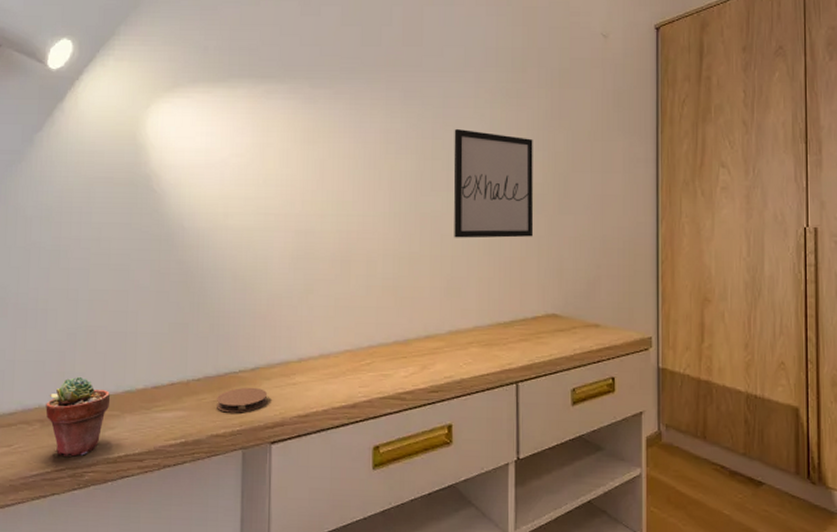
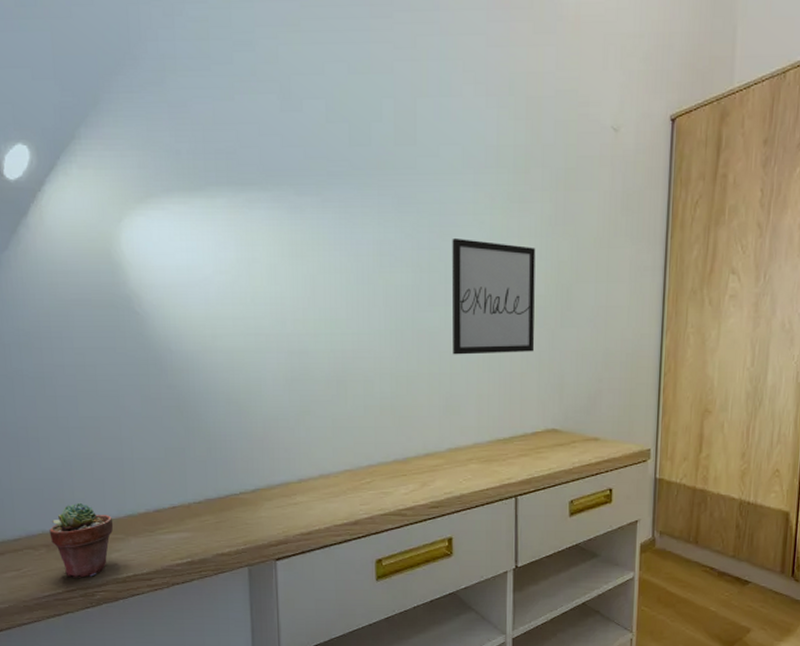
coaster: present [216,387,268,413] -> none [218,508,270,533]

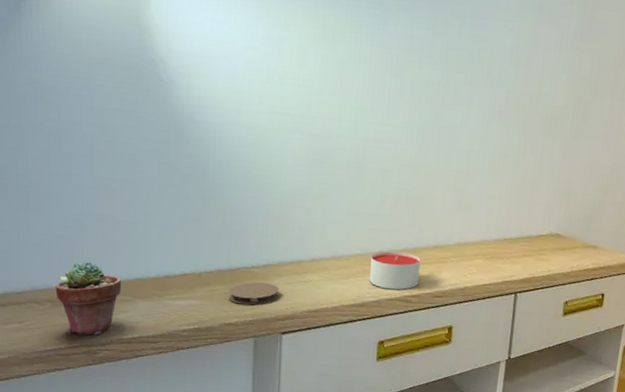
coaster: none [218,508,270,533] -> present [228,282,280,305]
candle: none [360,464,412,504] -> present [369,251,421,290]
wall art: present [451,237,536,355] -> none [470,41,559,159]

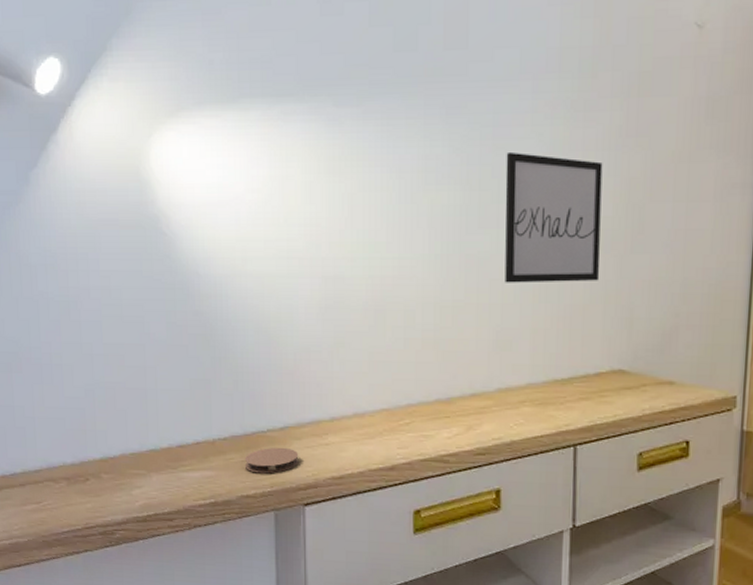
potted succulent: present [55,261,121,336] -> none [70,434,134,515]
candle: present [369,251,421,290] -> none [398,404,456,449]
wall art: none [470,41,559,159] -> present [505,151,603,283]

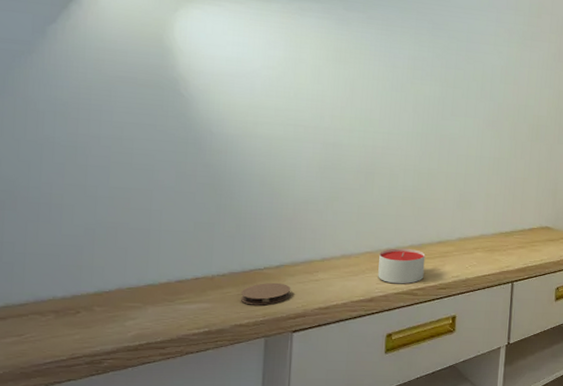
candle: none [398,404,456,449] -> present [378,248,426,284]
wall art: present [505,151,603,283] -> none [468,62,542,161]

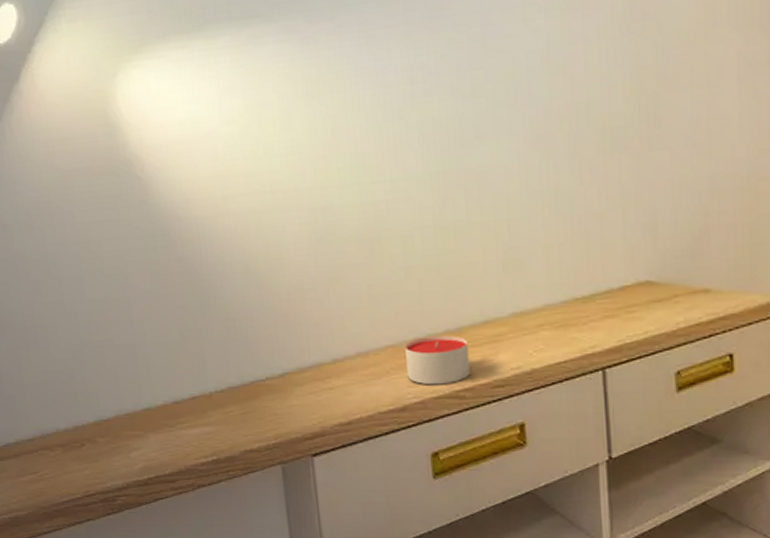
coaster: present [240,282,291,306] -> none [244,395,303,425]

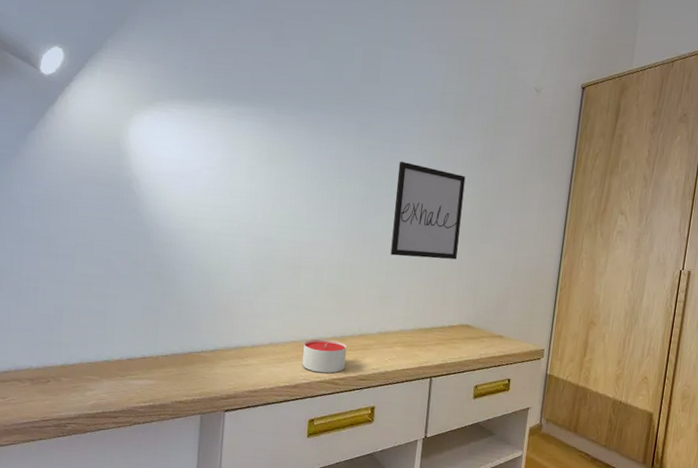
wall art: none [498,51,615,197] -> present [390,161,466,260]

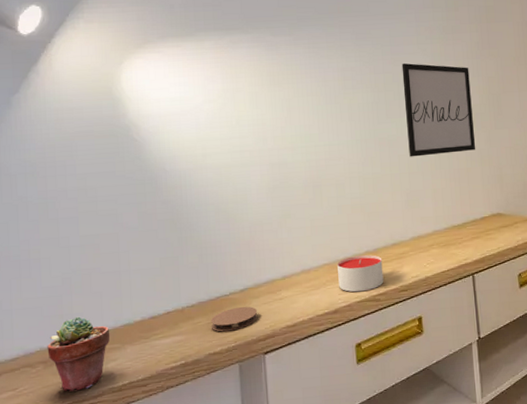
potted succulent: none [35,345,90,410] -> present [47,316,110,392]
coaster: none [180,364,225,385] -> present [210,306,258,332]

